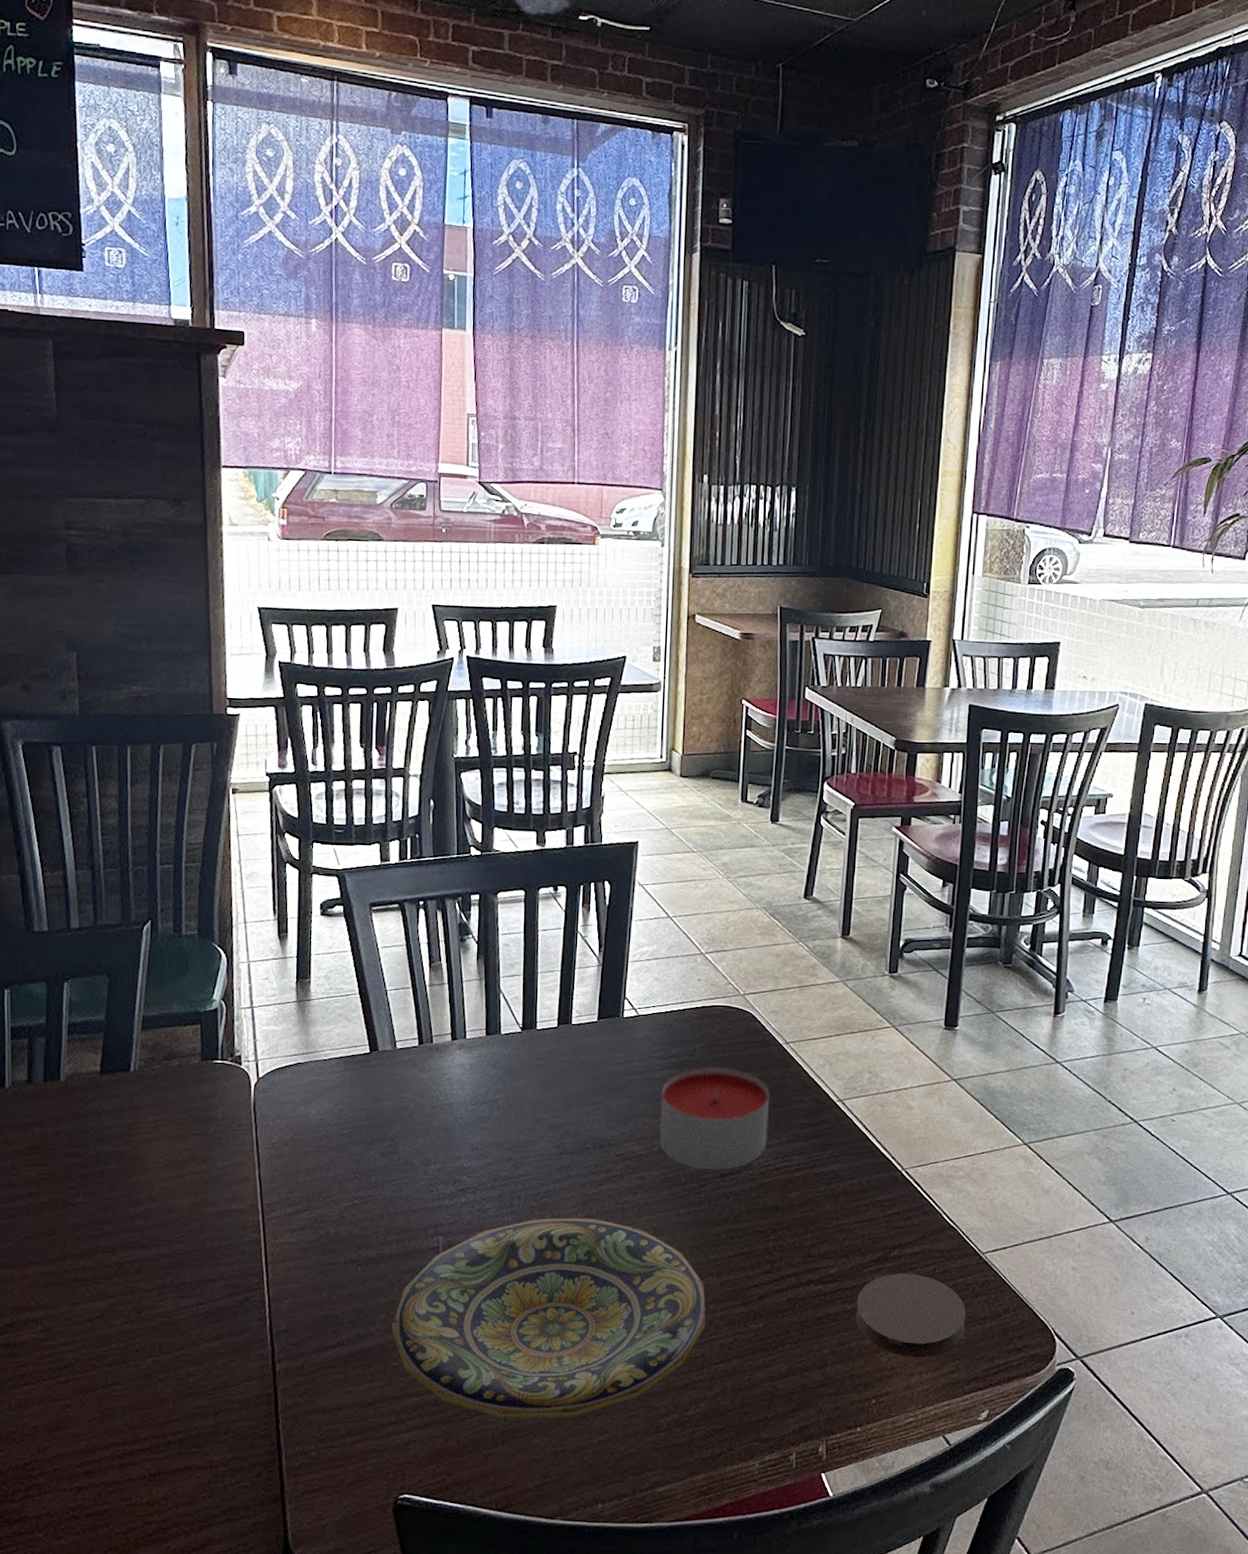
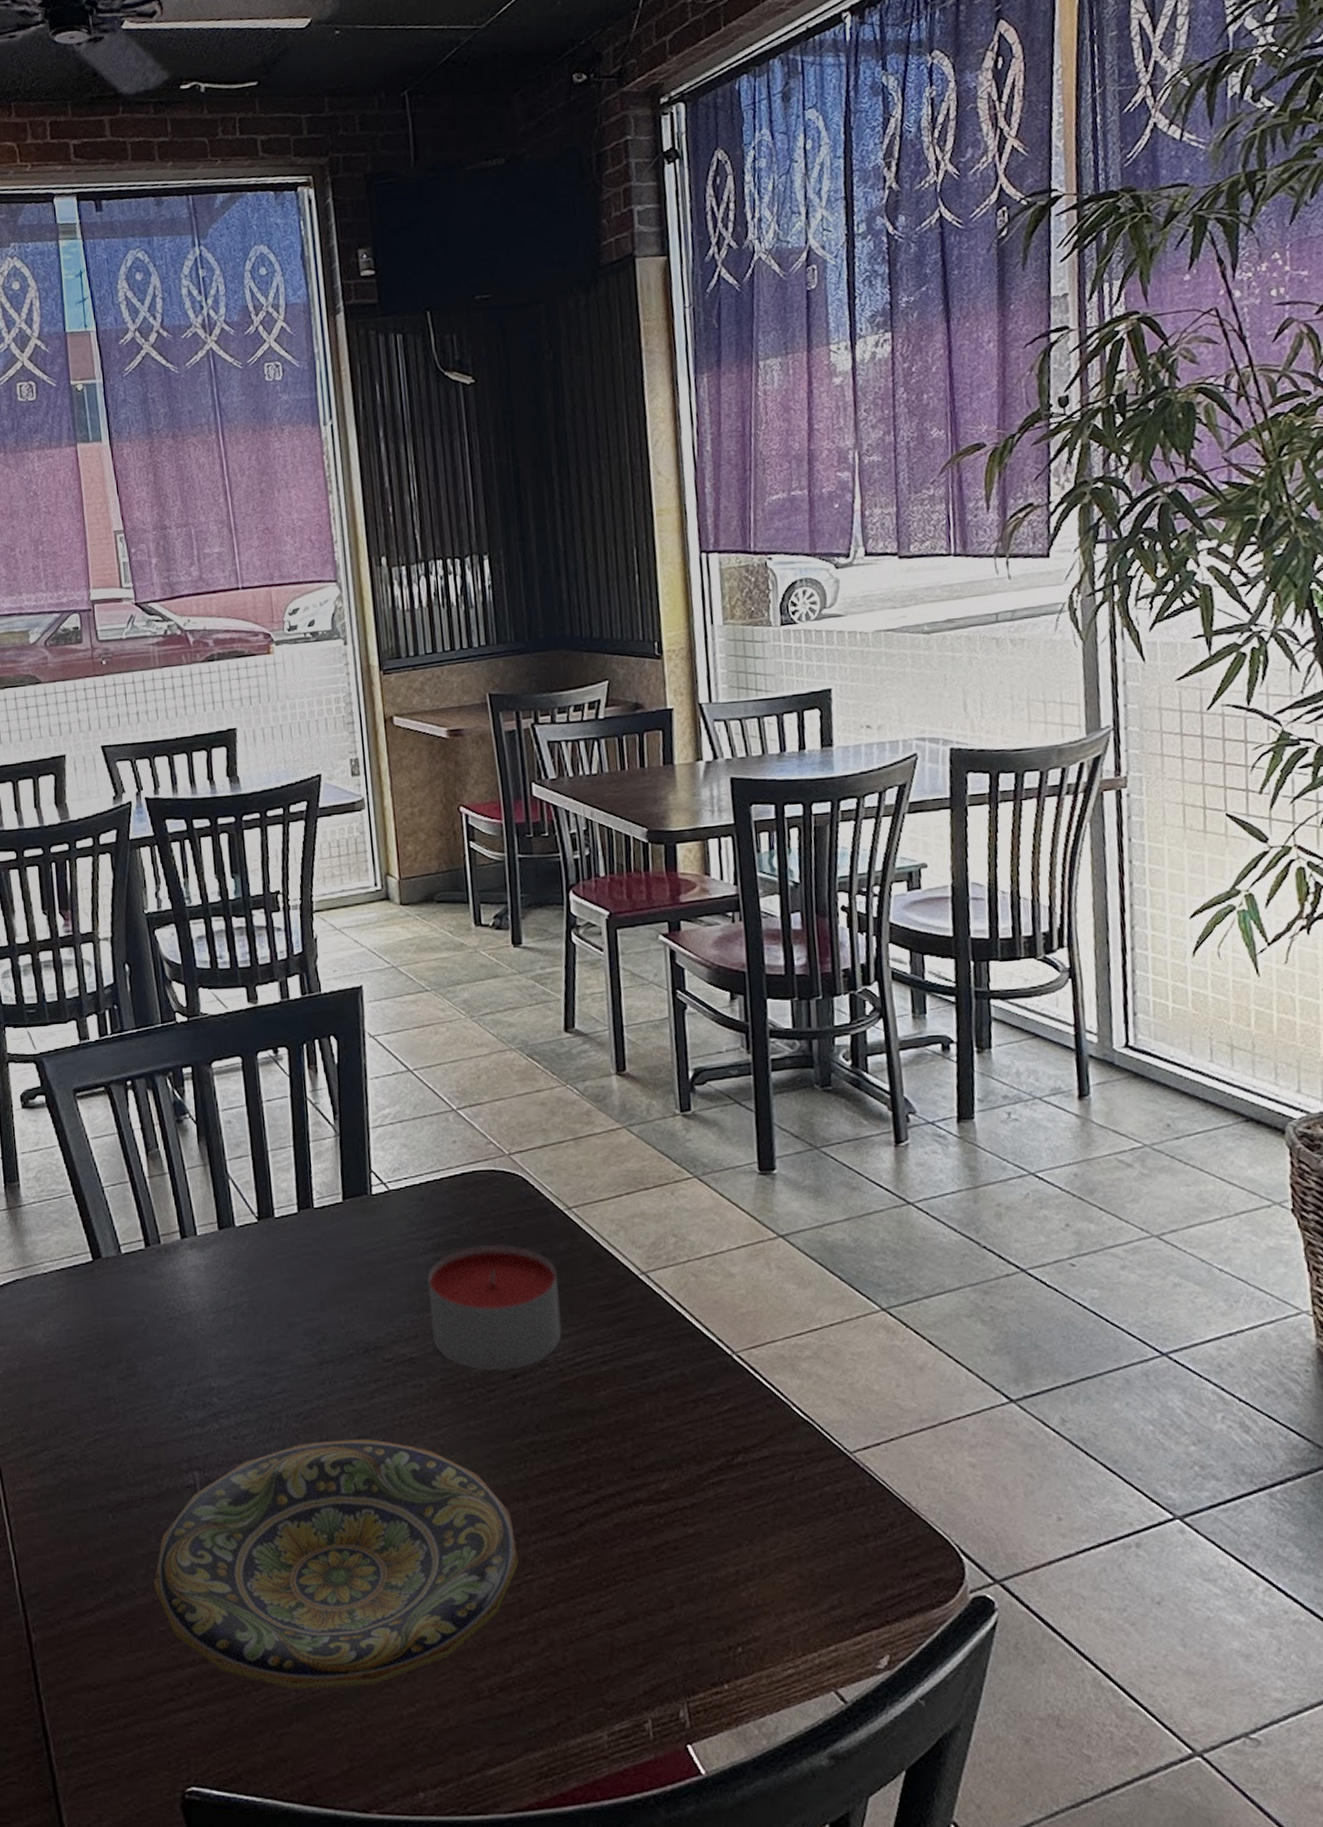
coaster: present [855,1273,967,1358] -> none [699,1484,843,1591]

